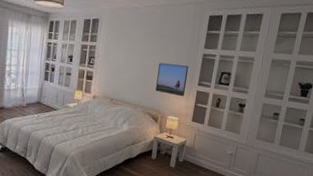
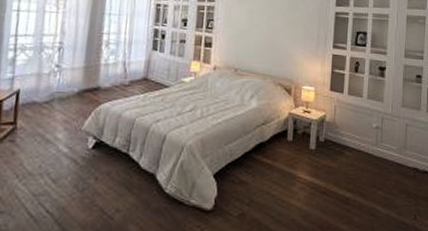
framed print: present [155,63,189,97] -> none [286,23,322,62]

